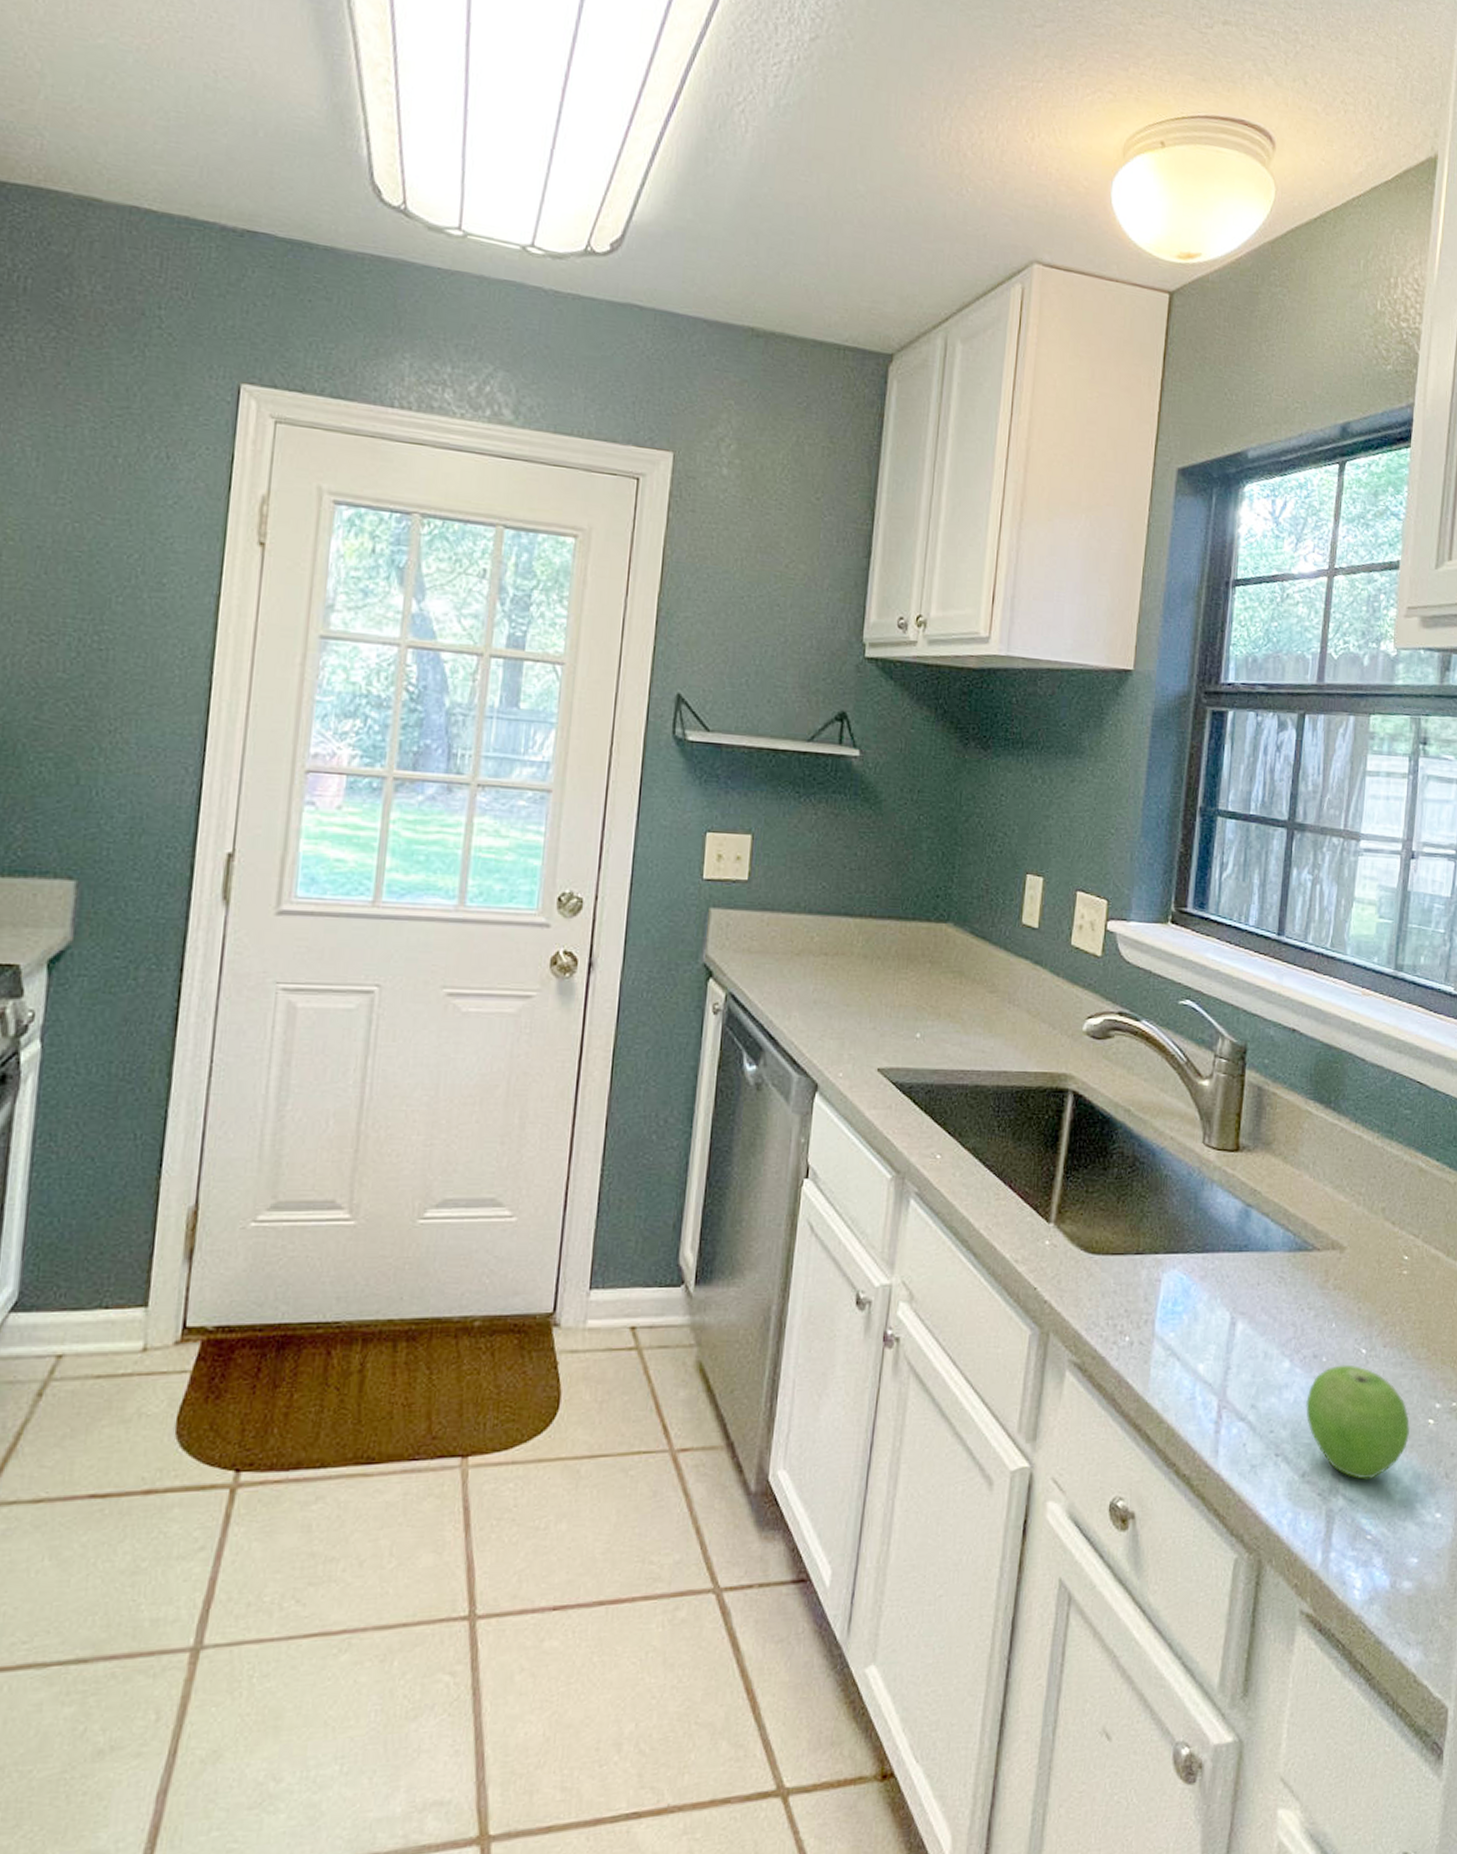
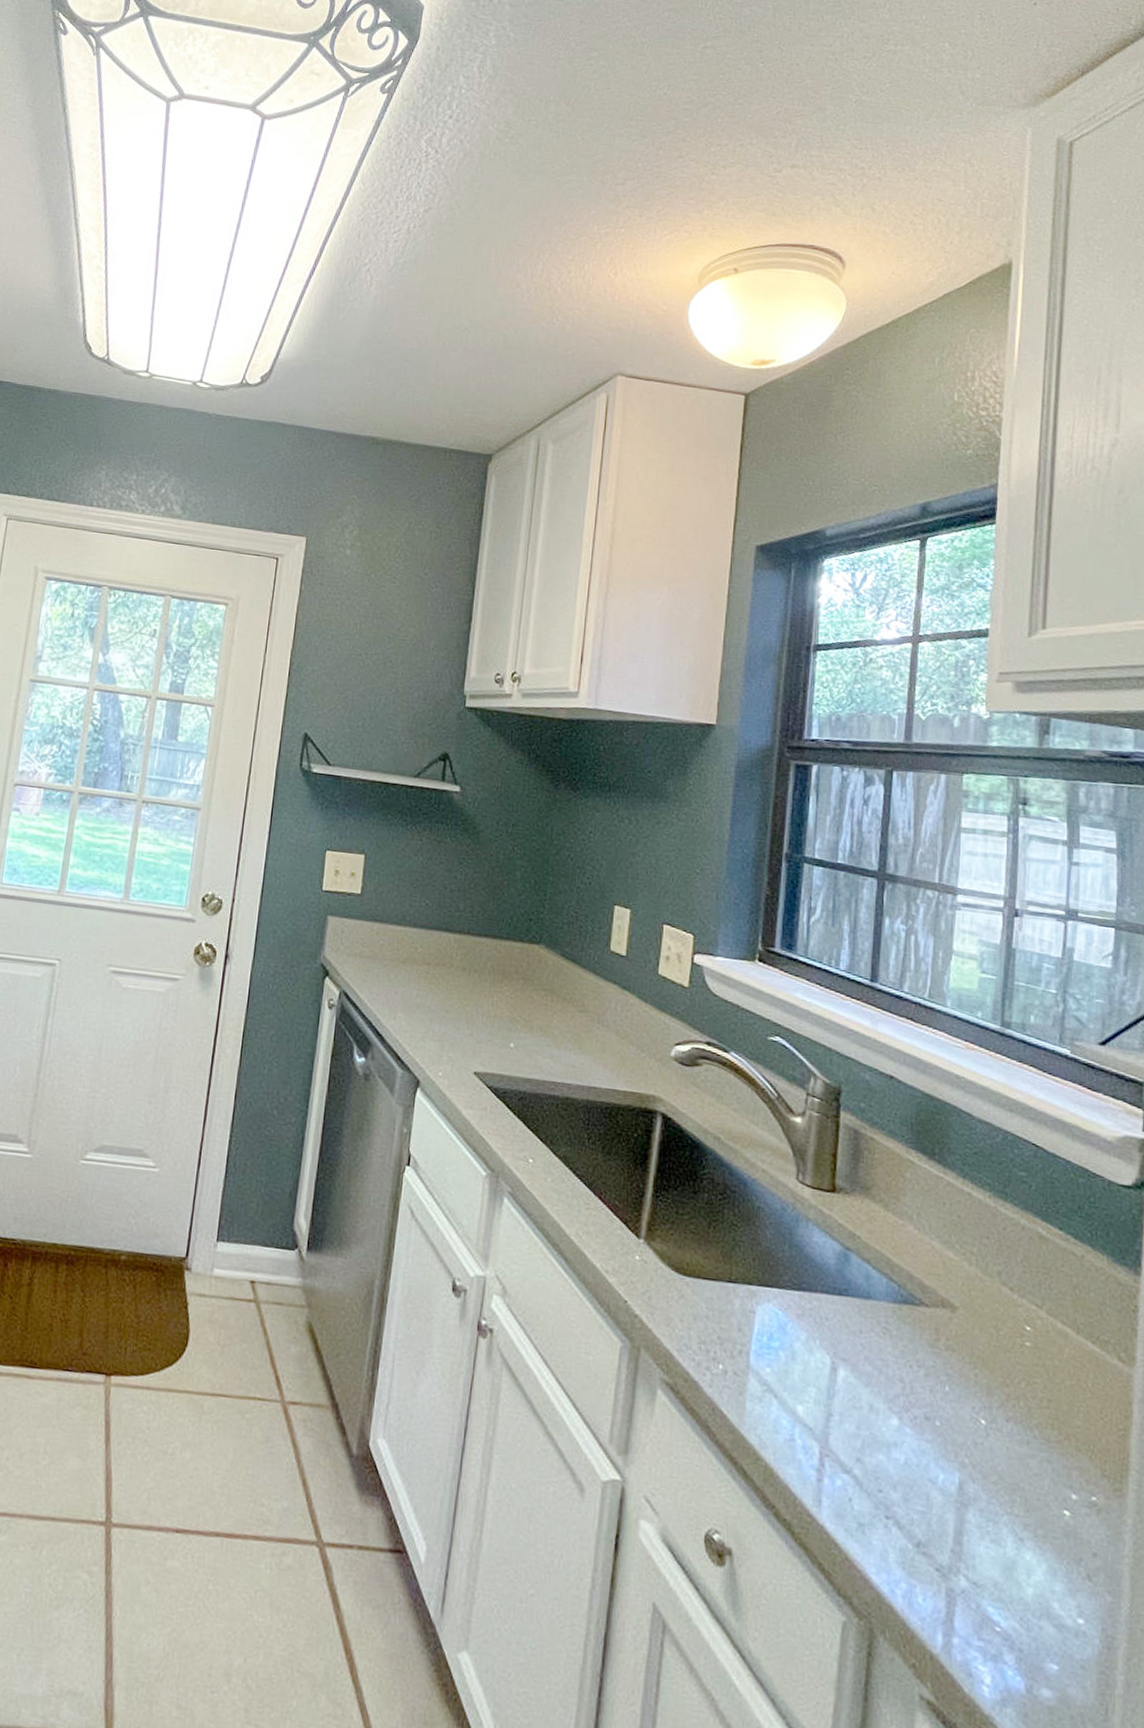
fruit: present [1306,1364,1411,1480] -> none [918,1431,1042,1565]

